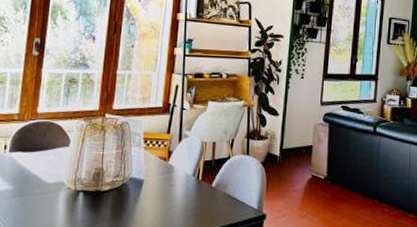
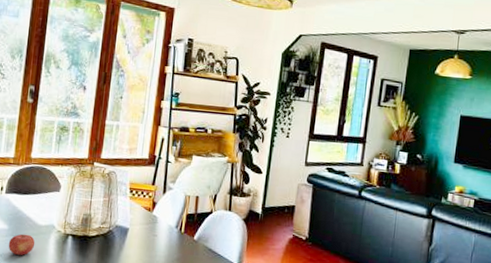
fruit: none [13,193,43,217] -> present [8,233,35,255]

